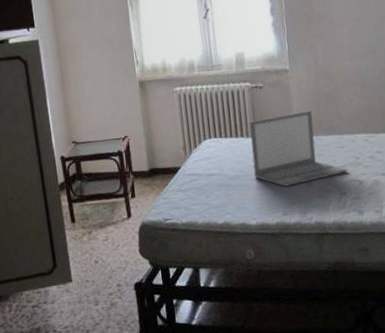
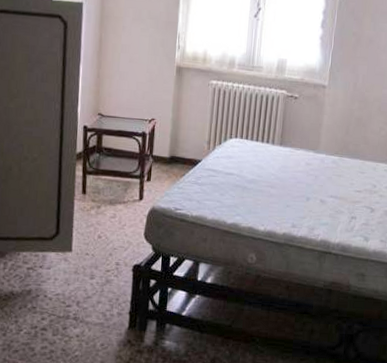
laptop: present [249,110,348,187] -> none [272,129,363,200]

